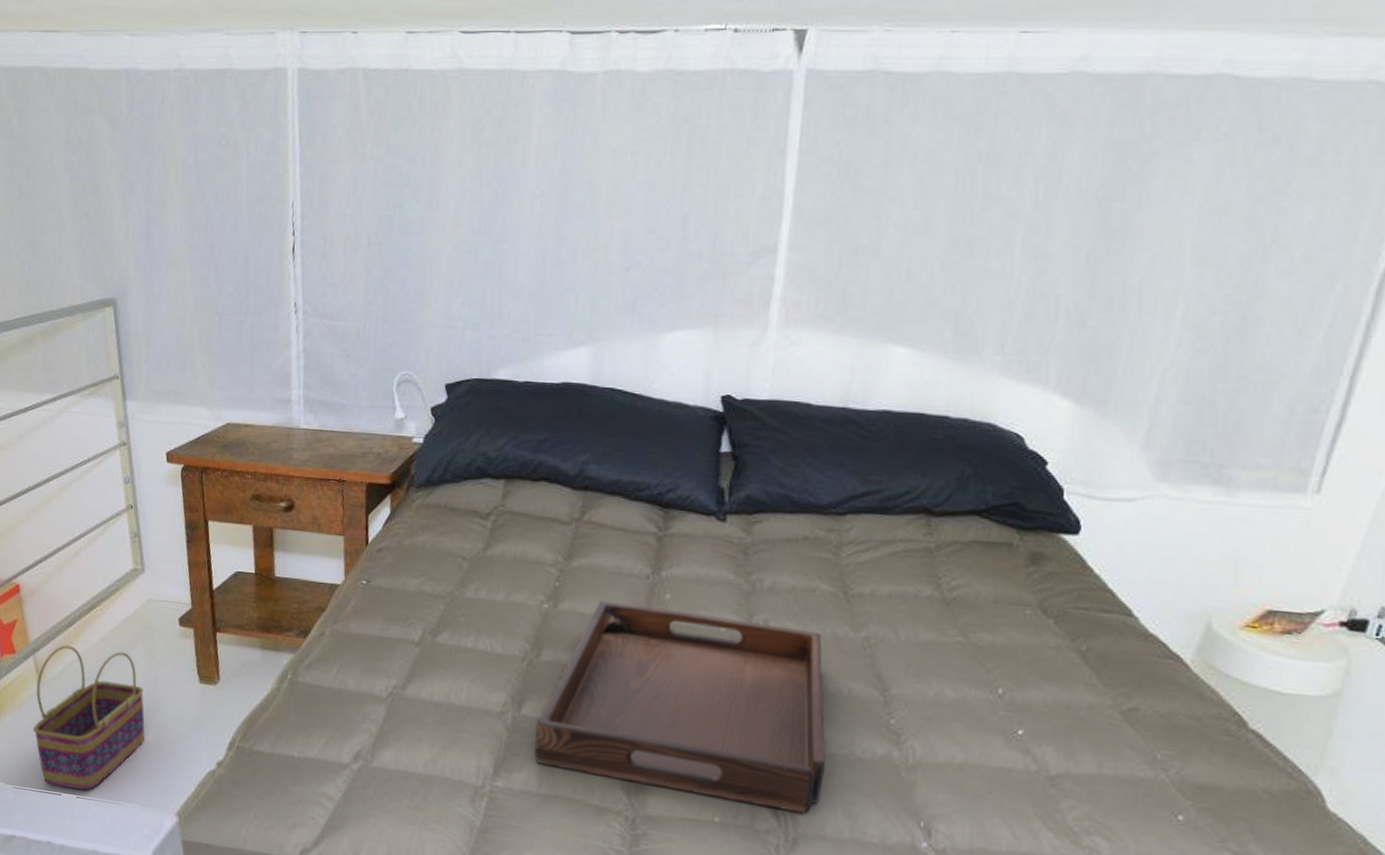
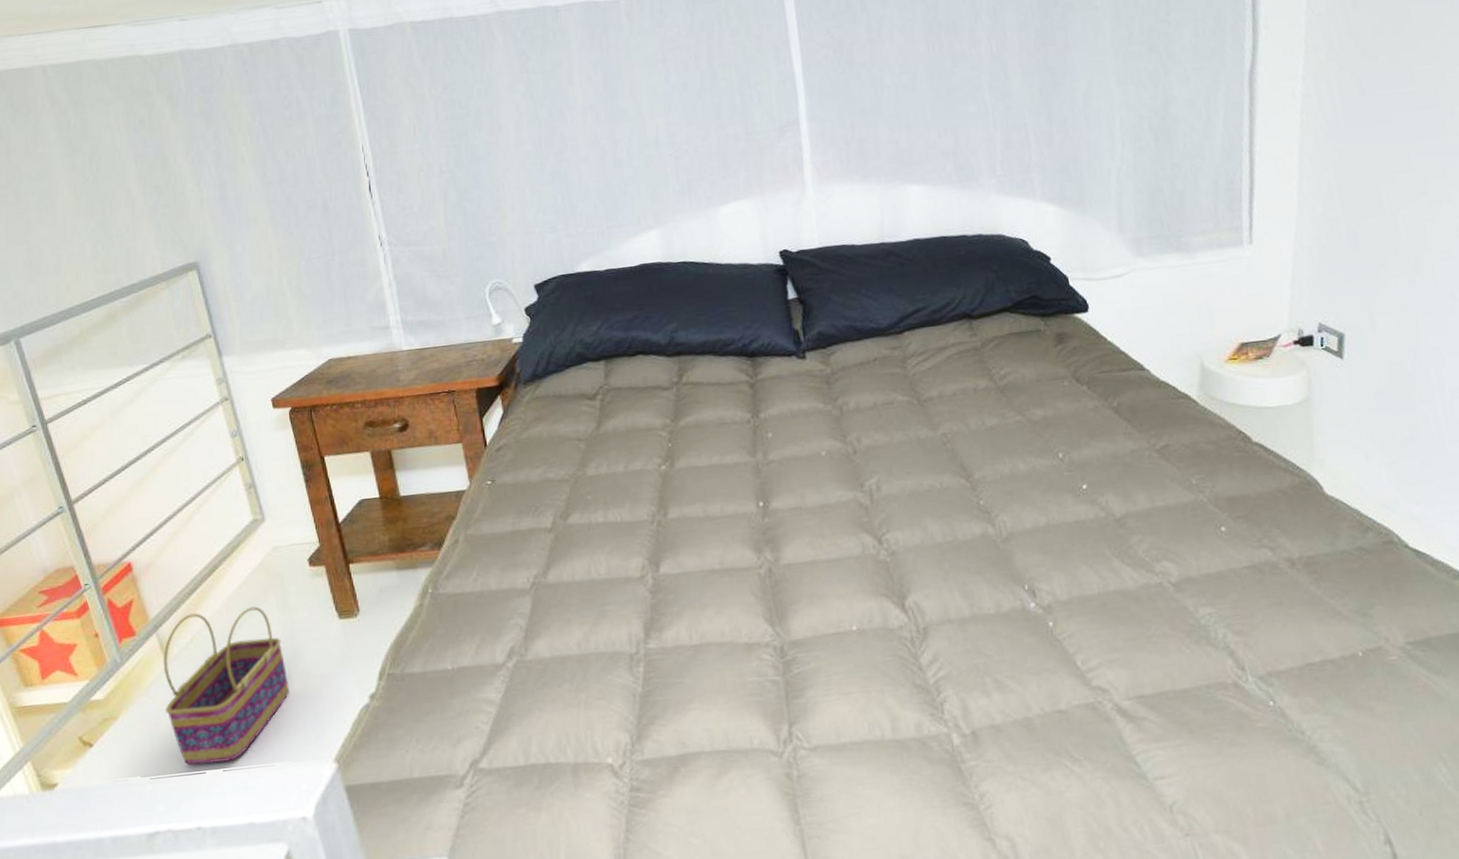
serving tray: present [534,601,826,814] -> none [675,438,938,617]

